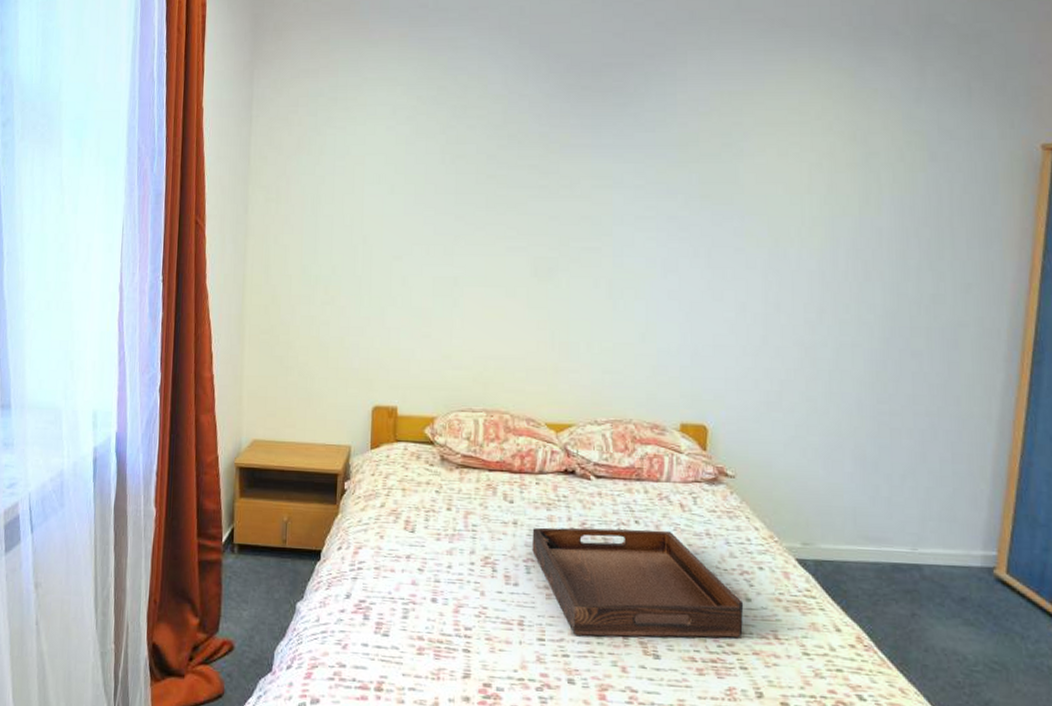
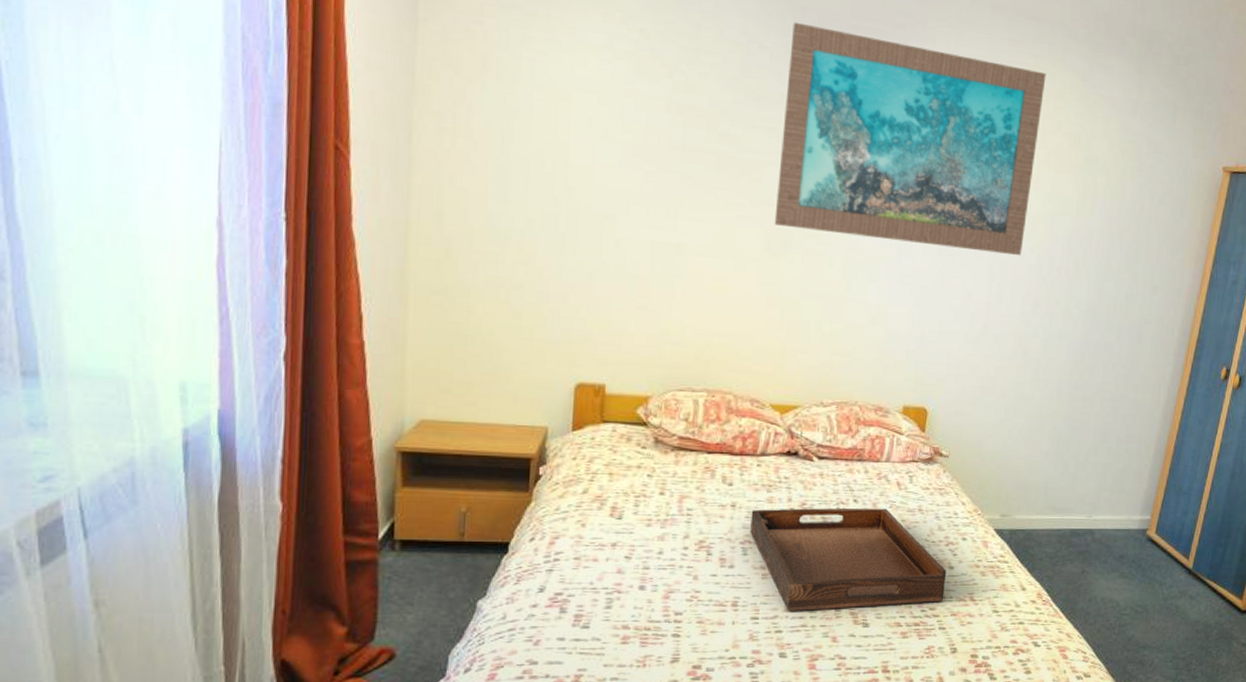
wall art: none [540,69,809,263] -> present [774,21,1047,256]

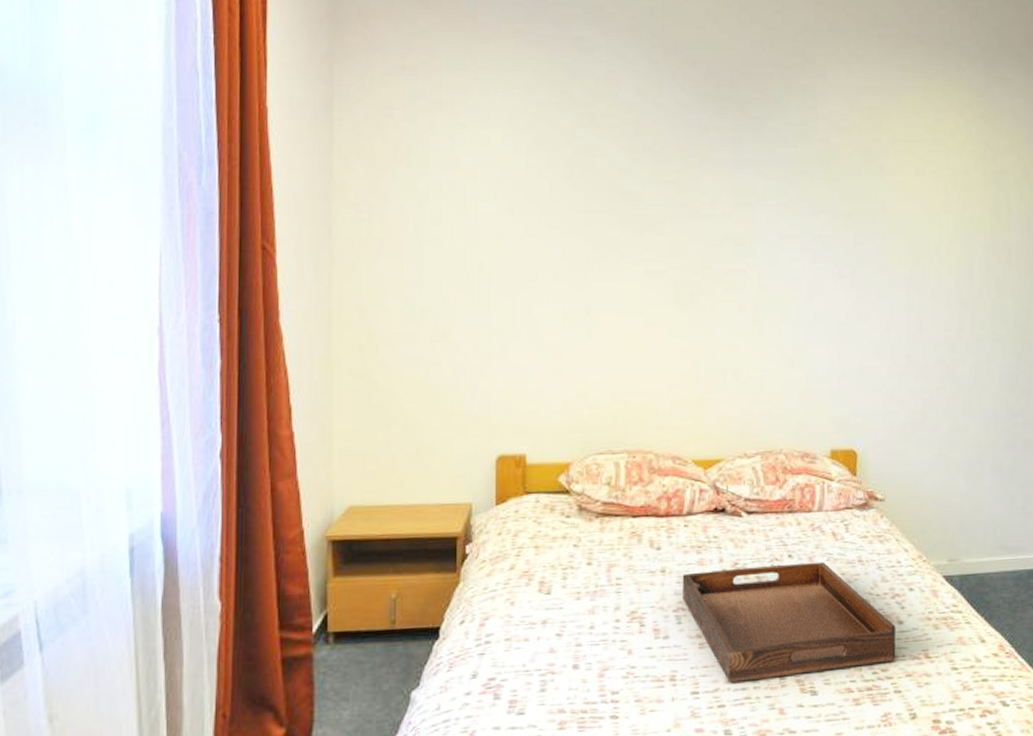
wall art: present [774,21,1047,256] -> none [681,76,943,281]

